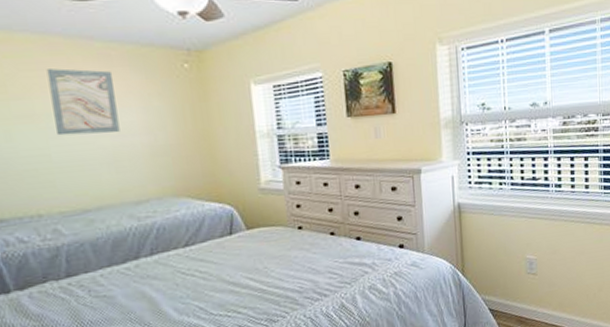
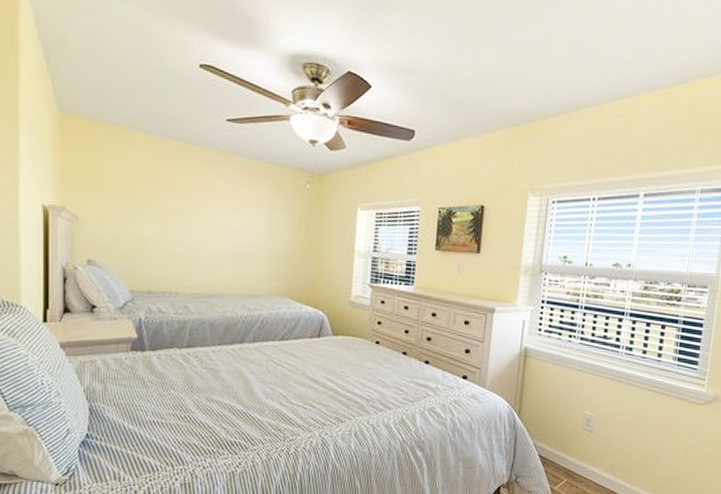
wall art: present [46,68,120,136] -> none [201,176,251,234]

